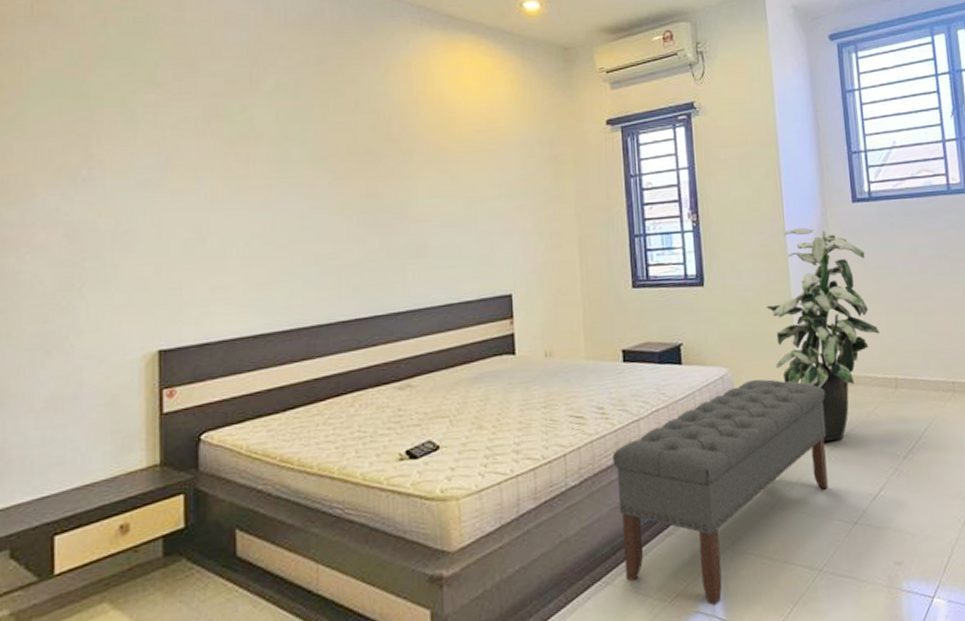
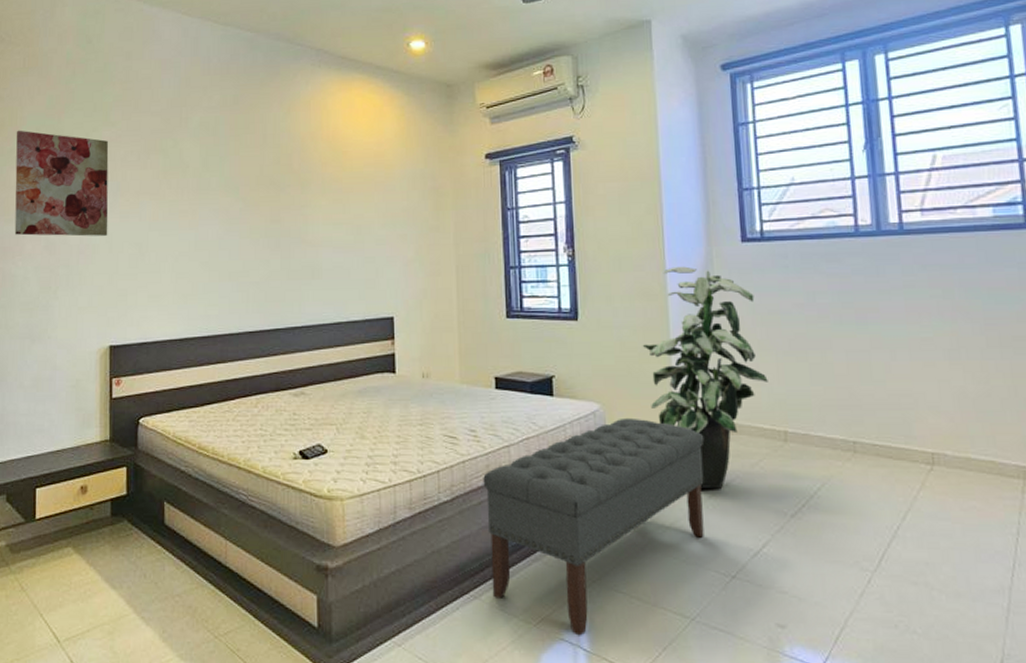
wall art: none [19,91,155,222] -> present [14,130,109,237]

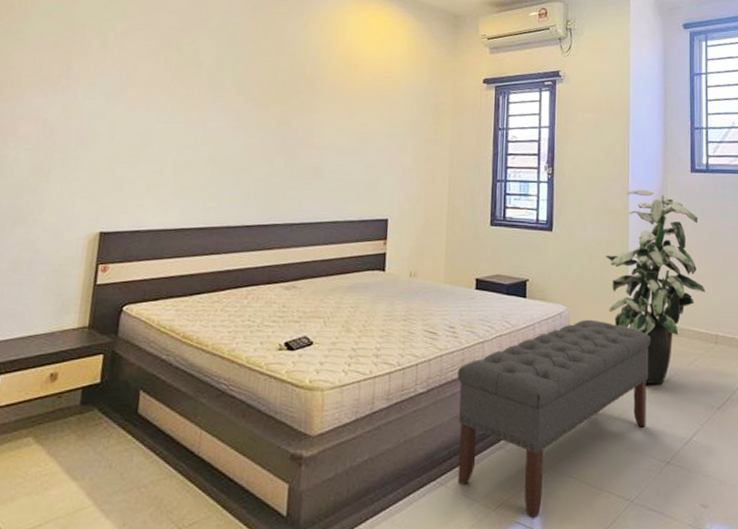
wall art: present [14,130,109,237] -> none [9,13,123,124]

